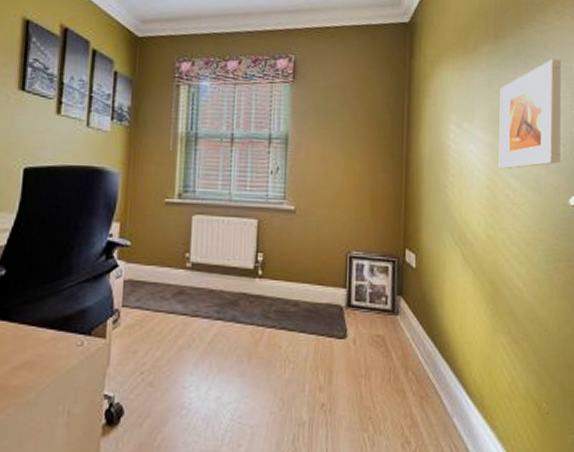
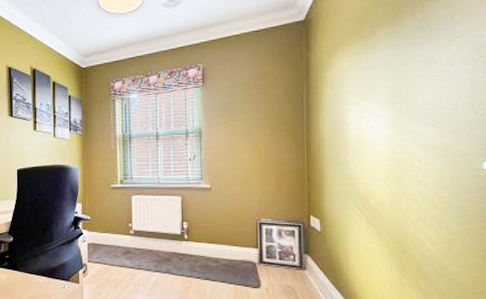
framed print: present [499,58,561,169] -> none [401,29,472,140]

